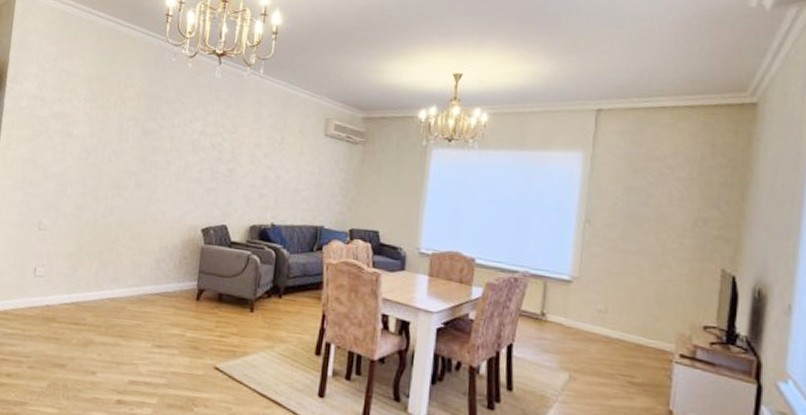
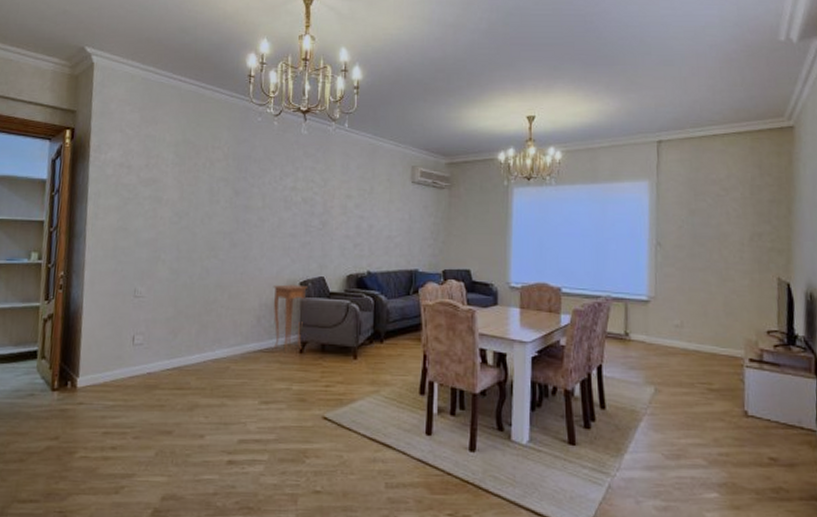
side table: none [170,229,210,298] -> present [272,284,309,352]

